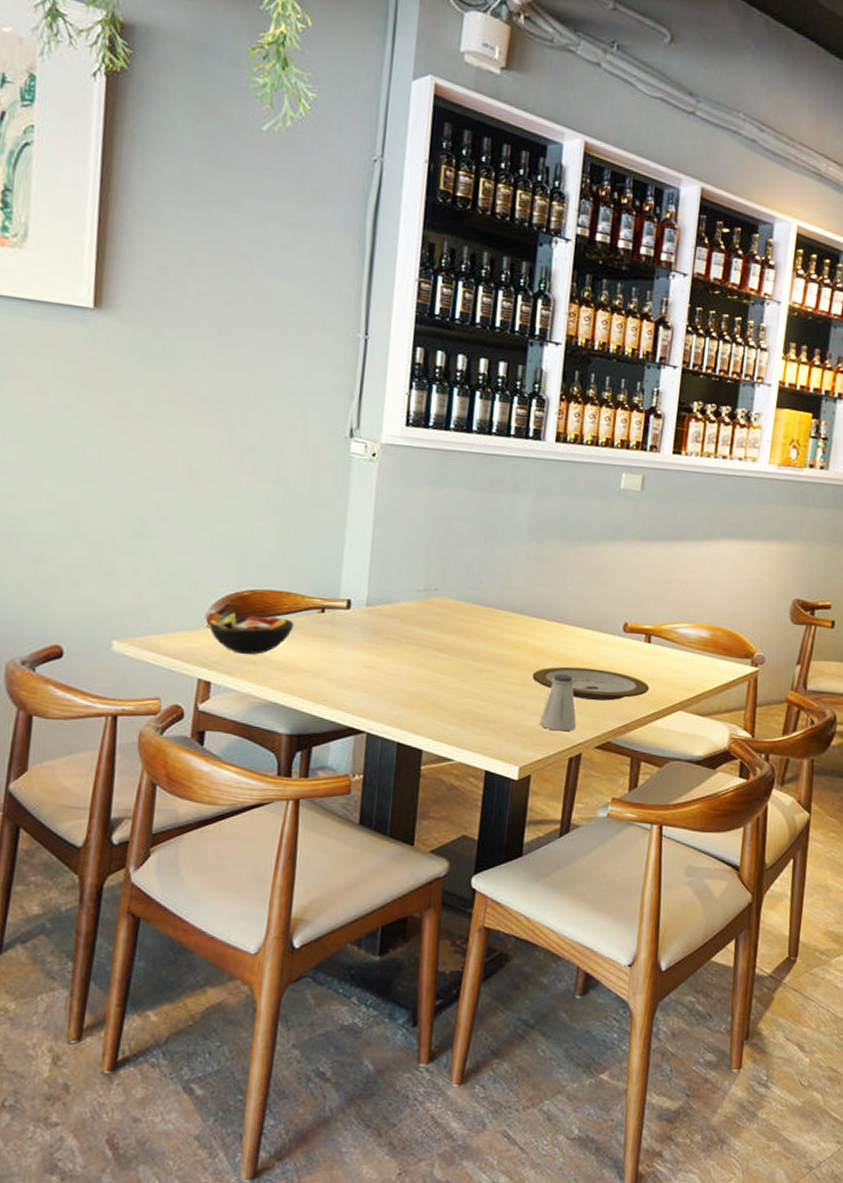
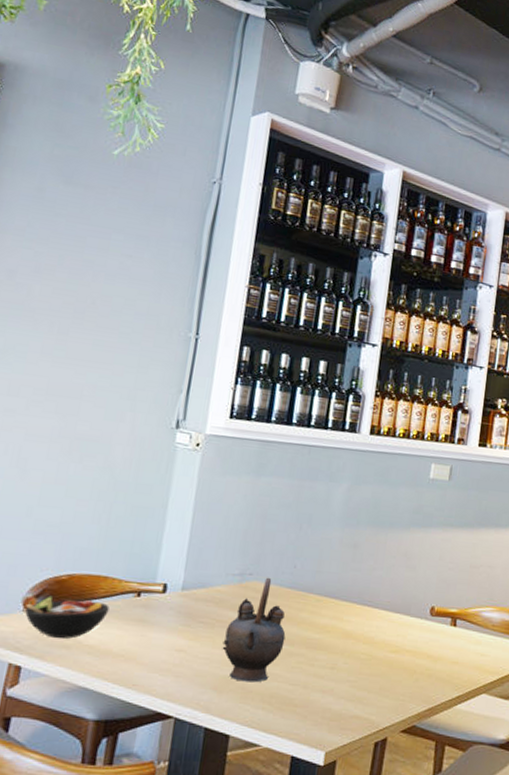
teapot: none [410,593,475,699] -> present [222,577,286,683]
plate: present [532,666,650,701] -> none [341,649,455,684]
saltshaker: present [540,673,577,731] -> none [347,656,383,715]

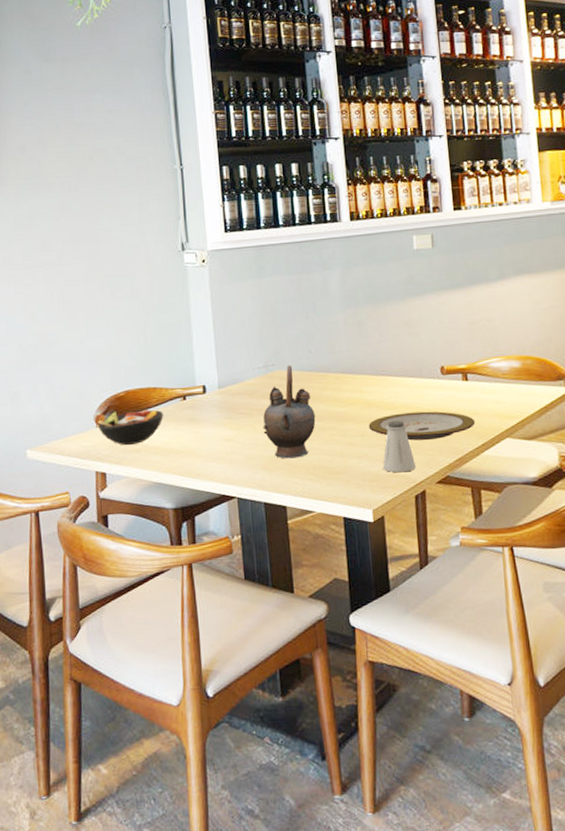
plate: none [341,649,455,684] -> present [368,411,476,441]
saltshaker: none [347,656,383,715] -> present [383,420,417,473]

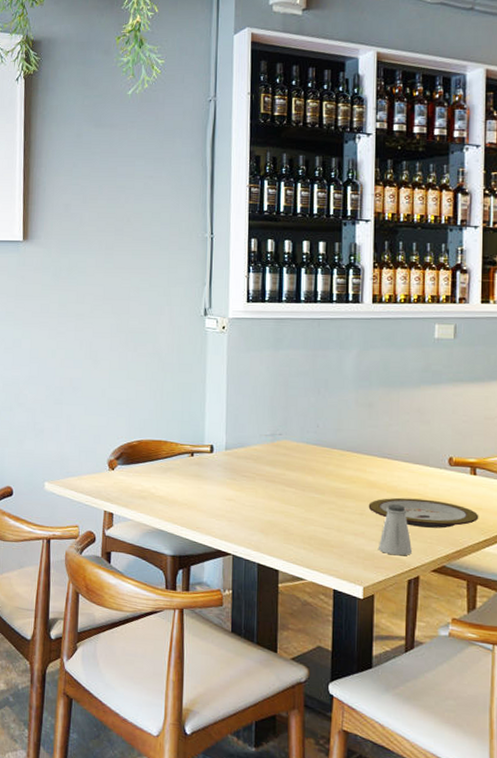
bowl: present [98,409,164,446] -> none [111,458,171,492]
teapot: present [263,365,316,459] -> none [264,436,316,526]

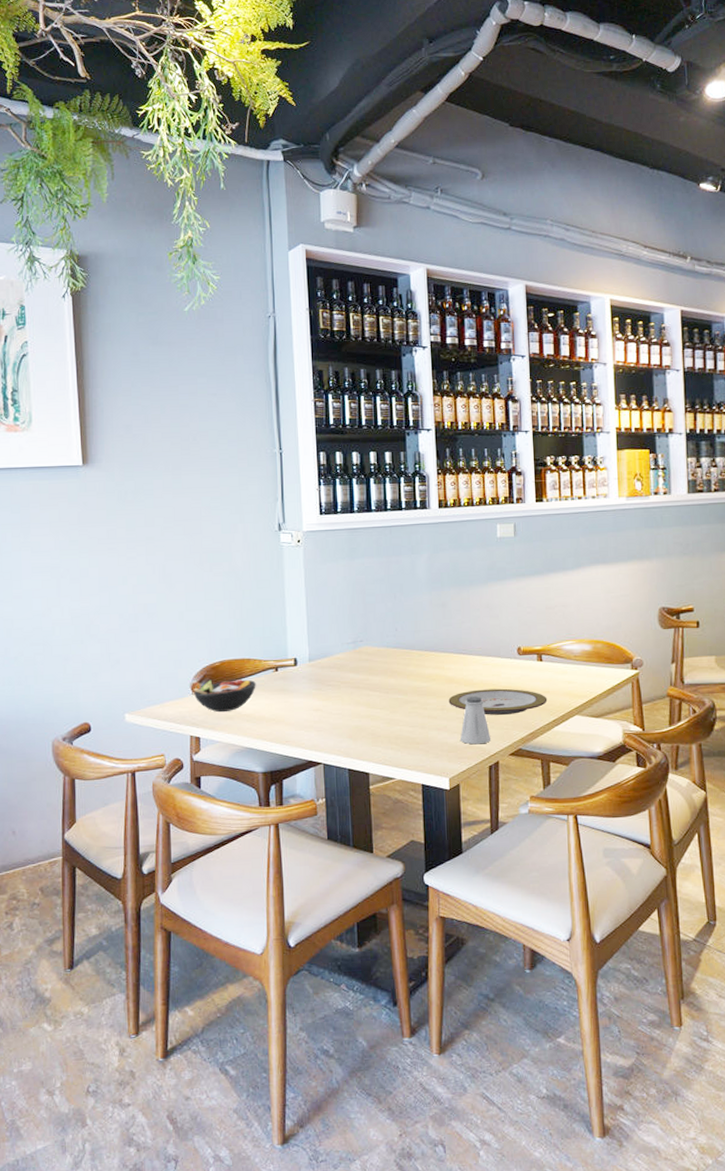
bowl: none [111,458,171,492] -> present [194,679,256,713]

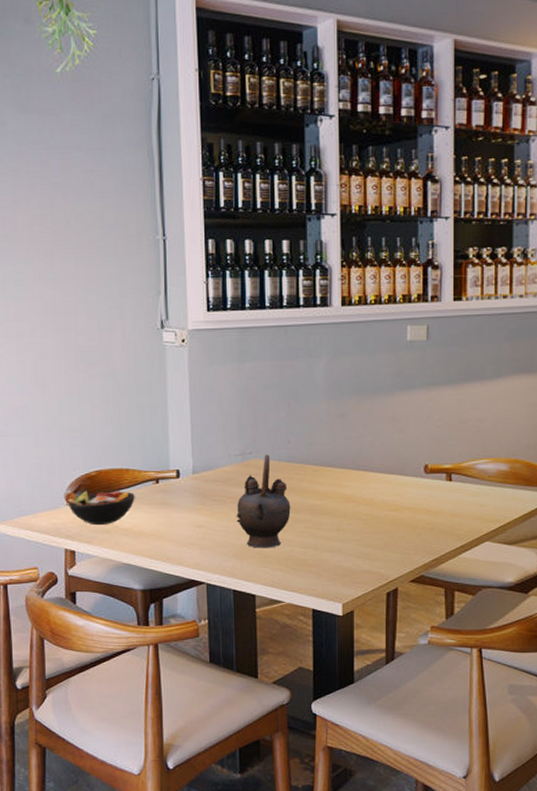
teapot: none [350,641,399,729] -> present [236,454,291,548]
plate: present [448,688,548,715] -> none [345,509,456,538]
saltshaker: present [460,696,491,745] -> none [357,516,391,569]

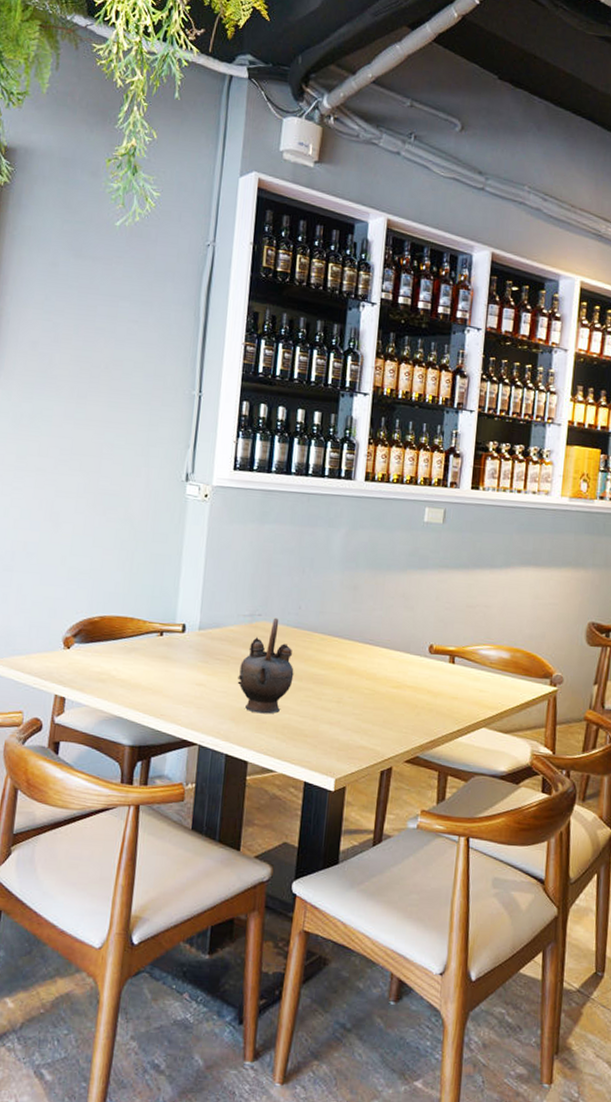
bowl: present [69,490,135,526] -> none [65,635,137,674]

